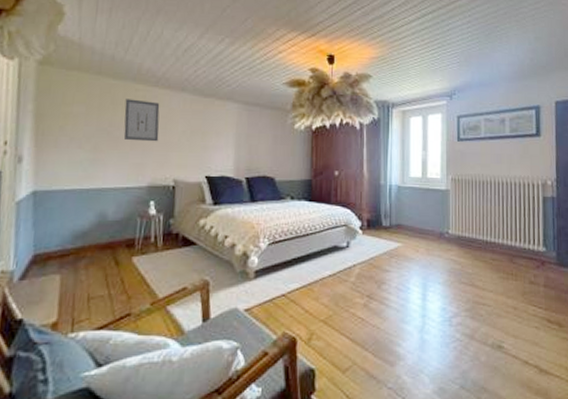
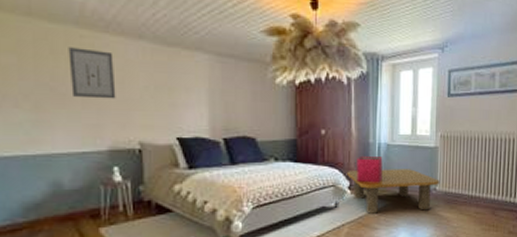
coffee table: none [359,210,452,255] -> present [347,169,439,214]
storage bin: none [368,196,394,224] -> present [357,155,383,183]

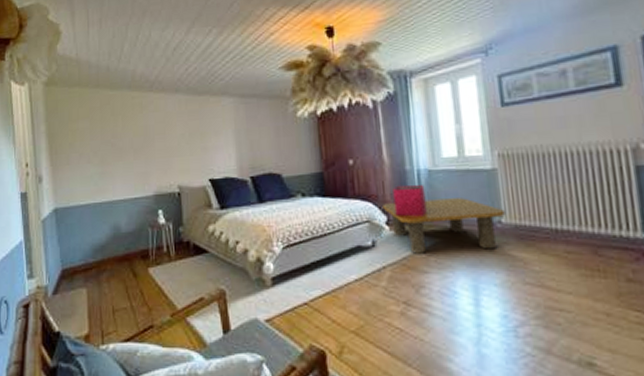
wall art: present [68,47,116,99] -> none [124,107,159,150]

